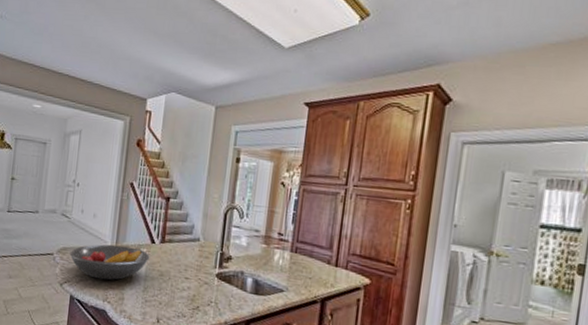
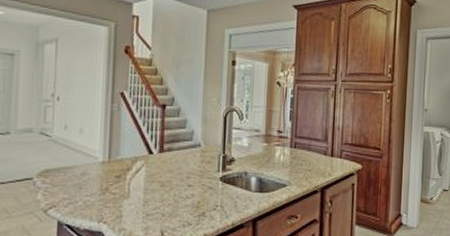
fruit bowl: present [69,244,150,280] -> none [53,160,149,199]

